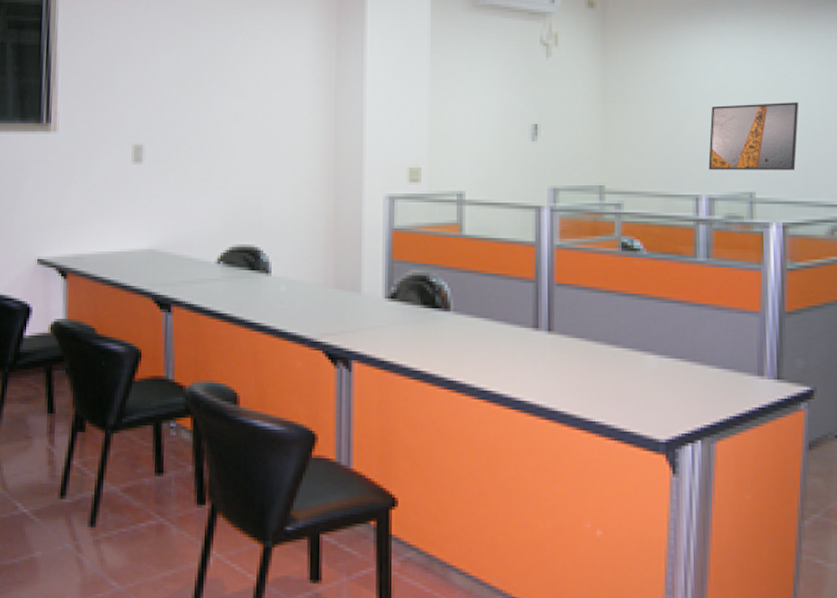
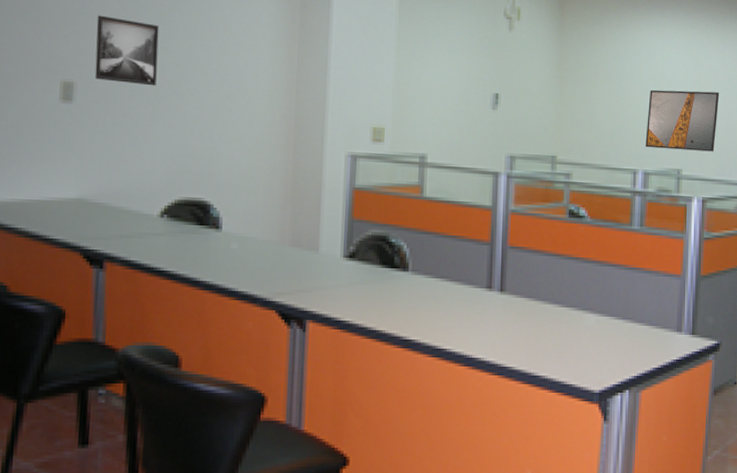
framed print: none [159,83,212,143] -> present [94,15,160,86]

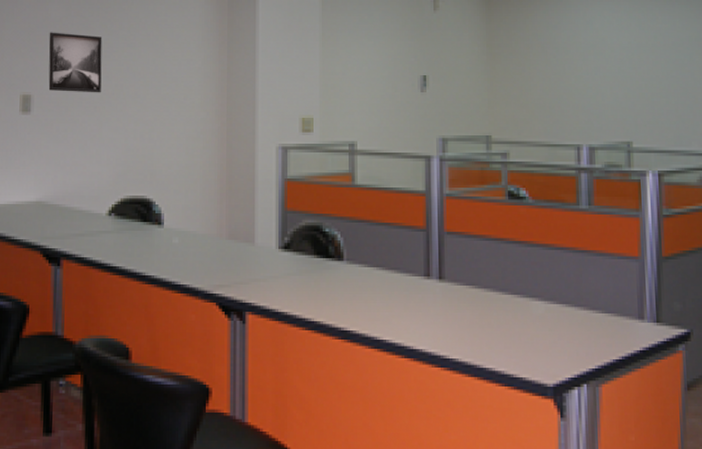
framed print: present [645,89,720,152] -> none [588,56,671,121]

